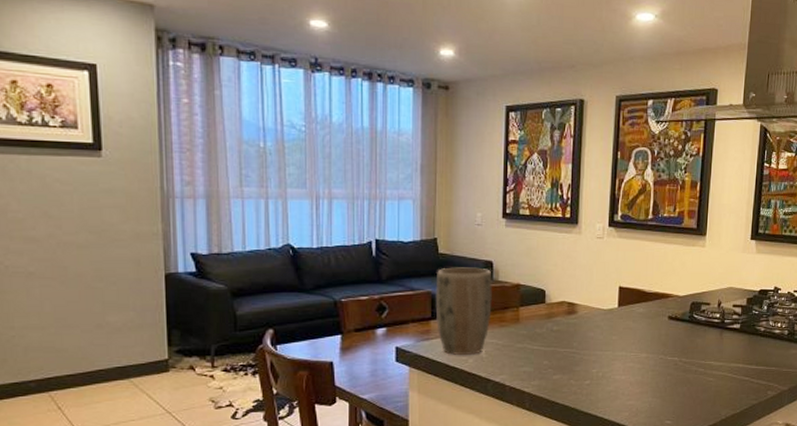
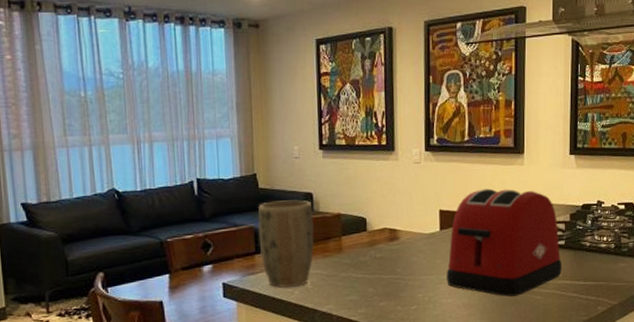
toaster: none [621,268,736,377] -> present [446,188,562,297]

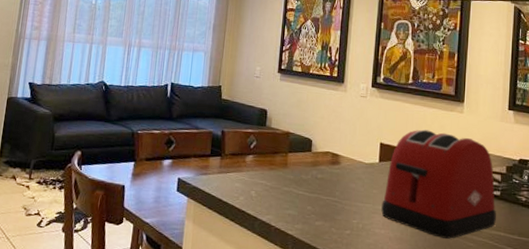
plant pot: present [258,200,314,288] -> none [214,112,266,193]

